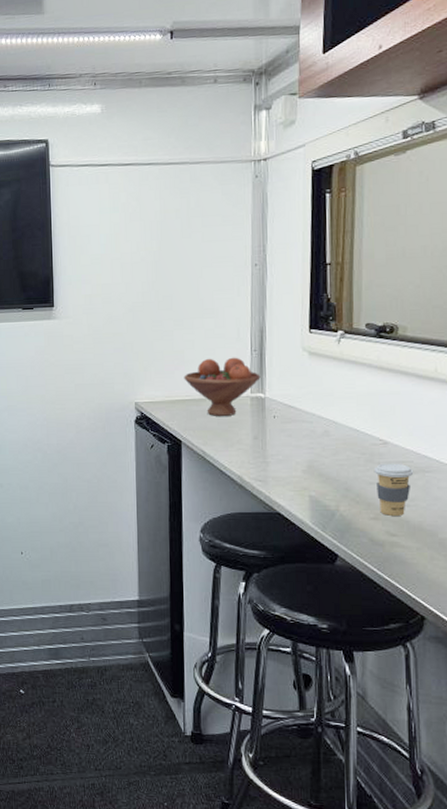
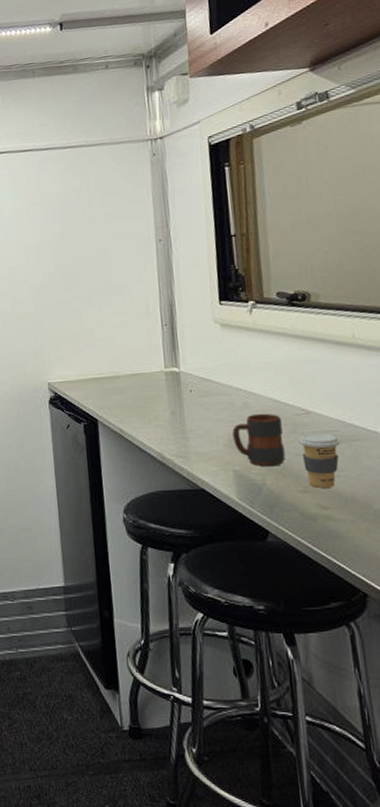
fruit bowl: present [184,357,261,416] -> none [95,332,174,393]
mug: none [311,442,360,494] -> present [232,413,286,467]

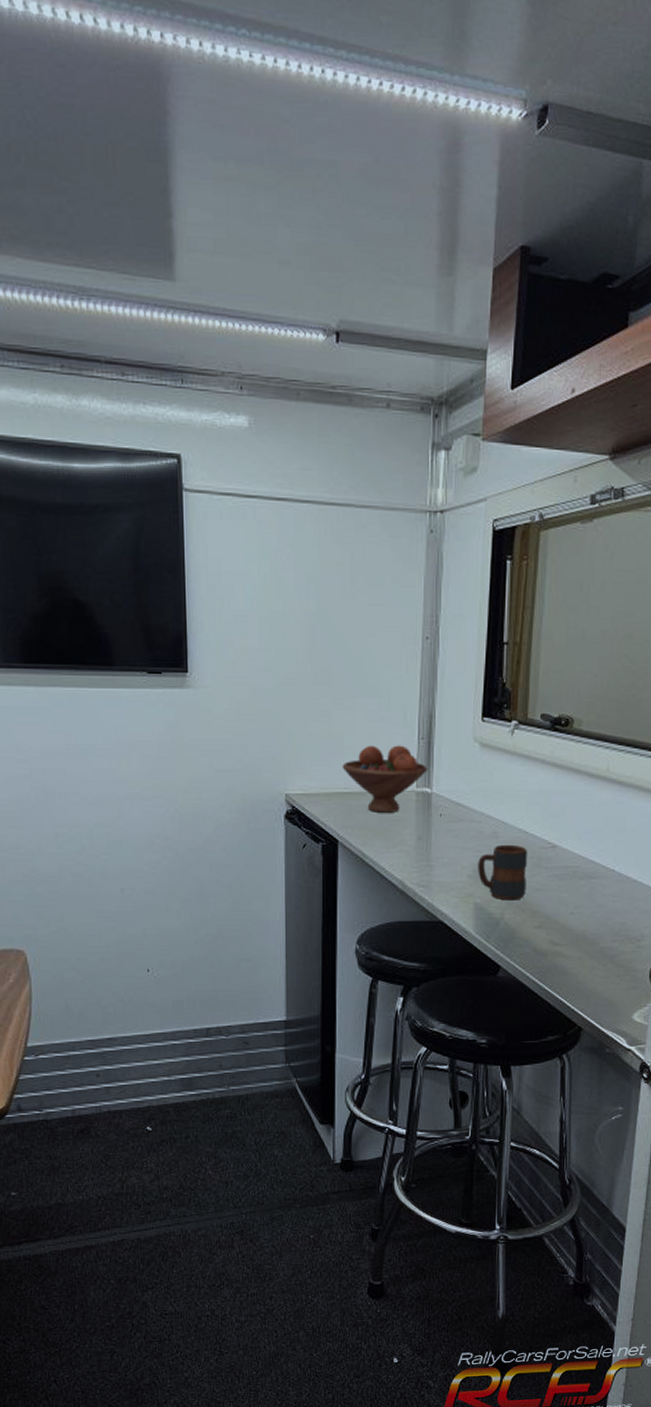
fruit bowl: none [95,332,174,393] -> present [342,745,428,813]
coffee cup: present [298,433,341,488] -> none [540,868,580,924]

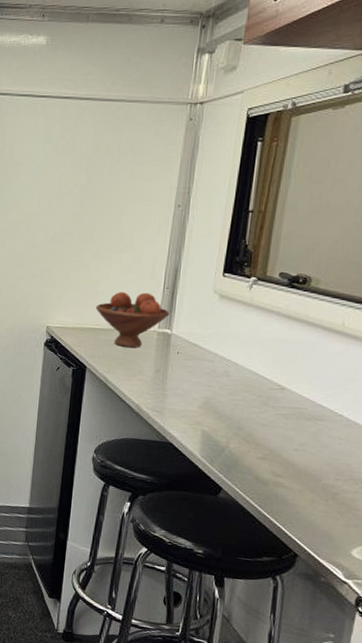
mug: present [478,844,527,901] -> none [207,382,256,433]

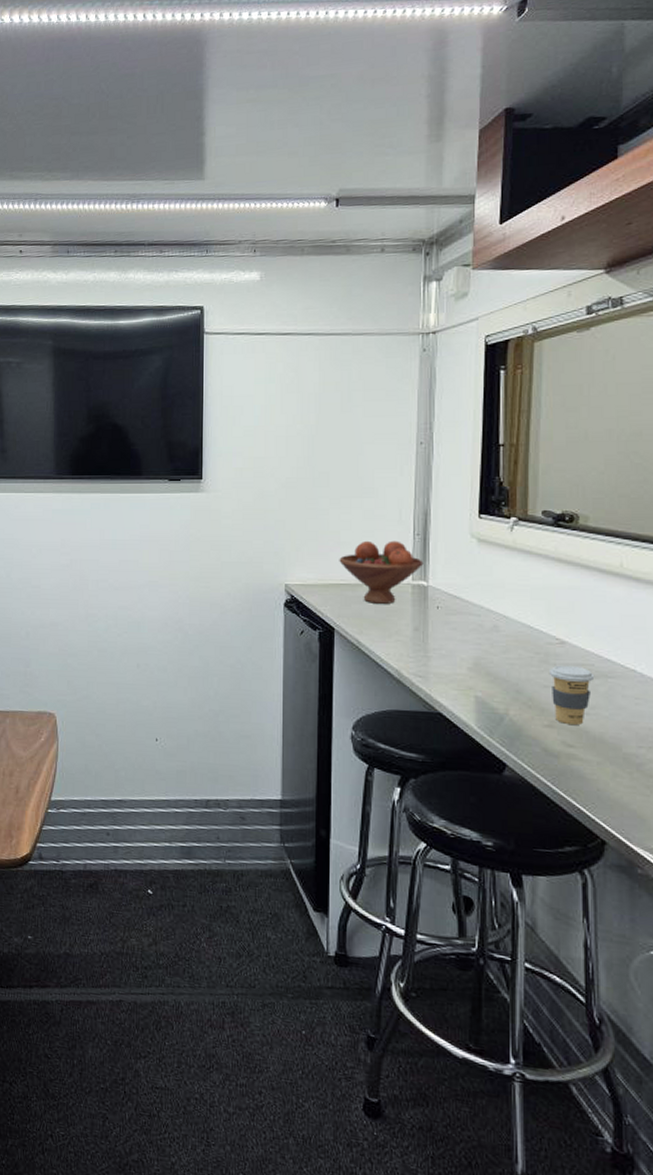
coffee cup: none [267,407,307,458] -> present [548,665,595,725]

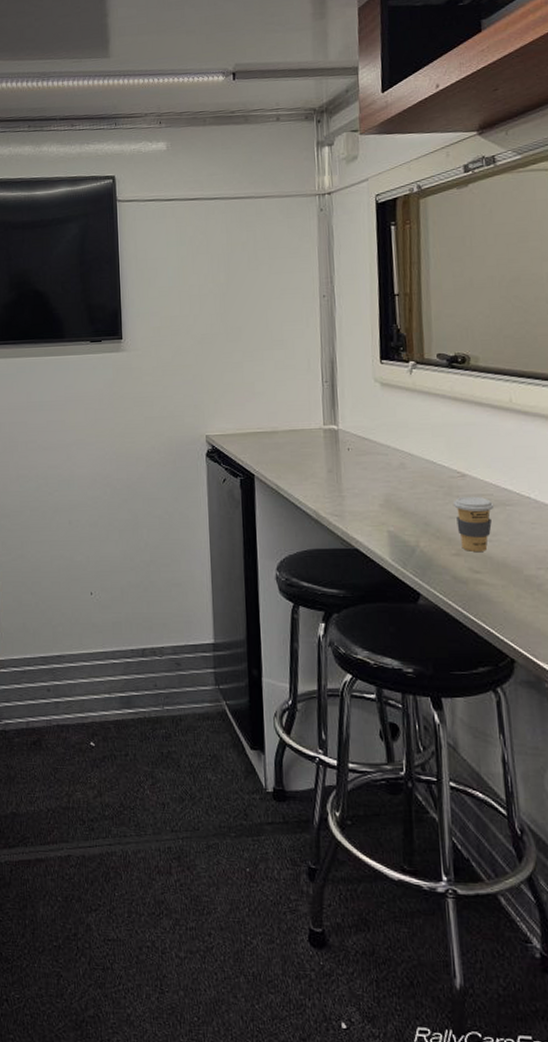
fruit bowl: present [339,540,424,604] -> none [255,388,333,449]

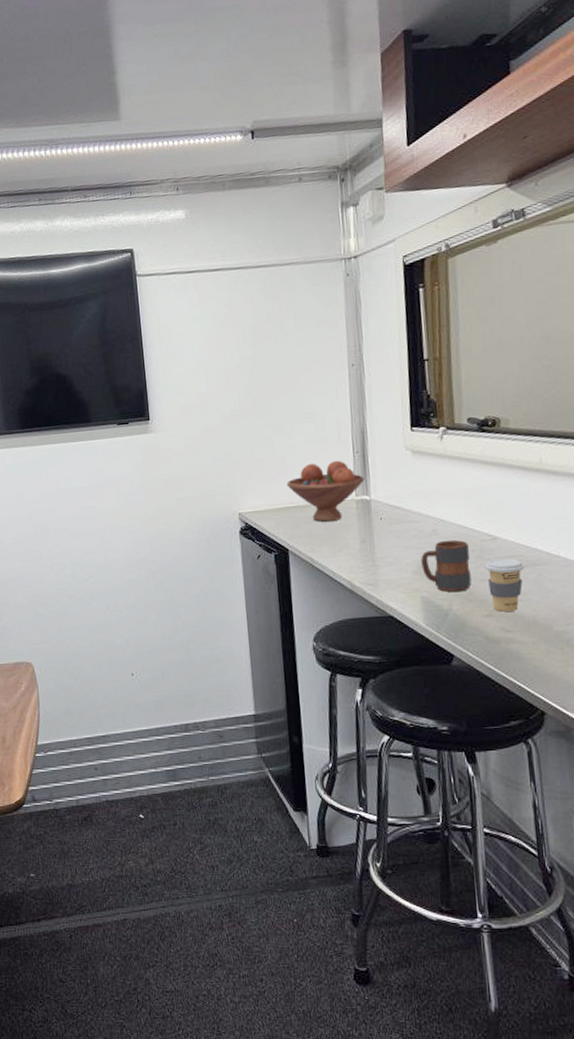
fruit bowl: none [255,388,333,449] -> present [286,460,365,522]
mug: none [388,474,440,529] -> present [421,539,472,593]

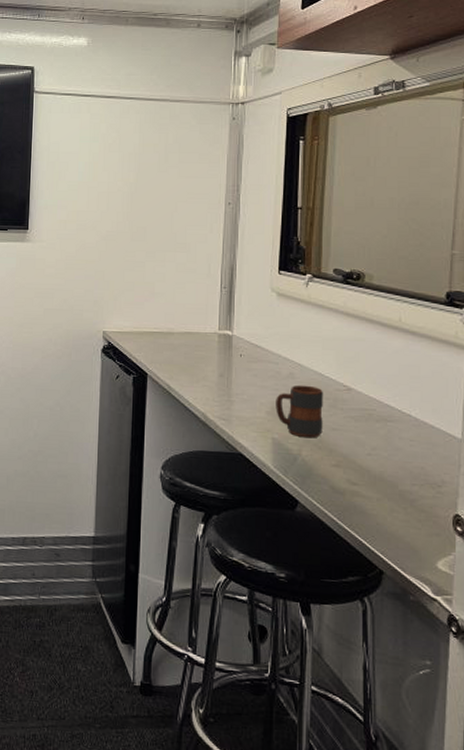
fruit bowl: present [286,460,365,522] -> none [153,292,229,351]
coffee cup: present [484,558,525,612] -> none [336,409,376,464]

